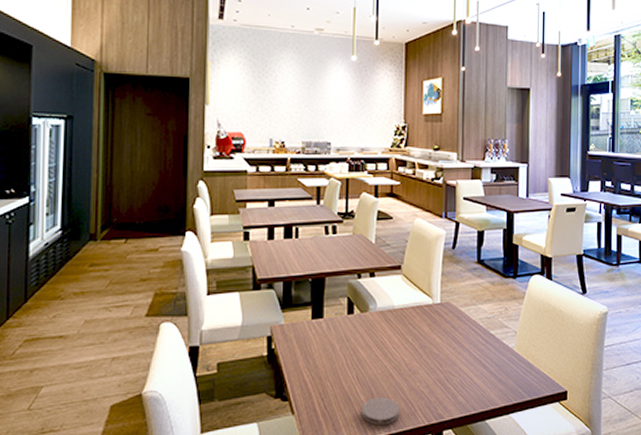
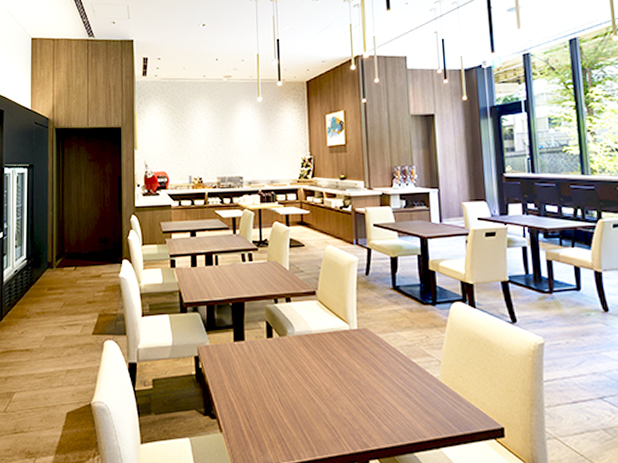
coaster: present [361,397,400,425] -> none [285,421,324,449]

